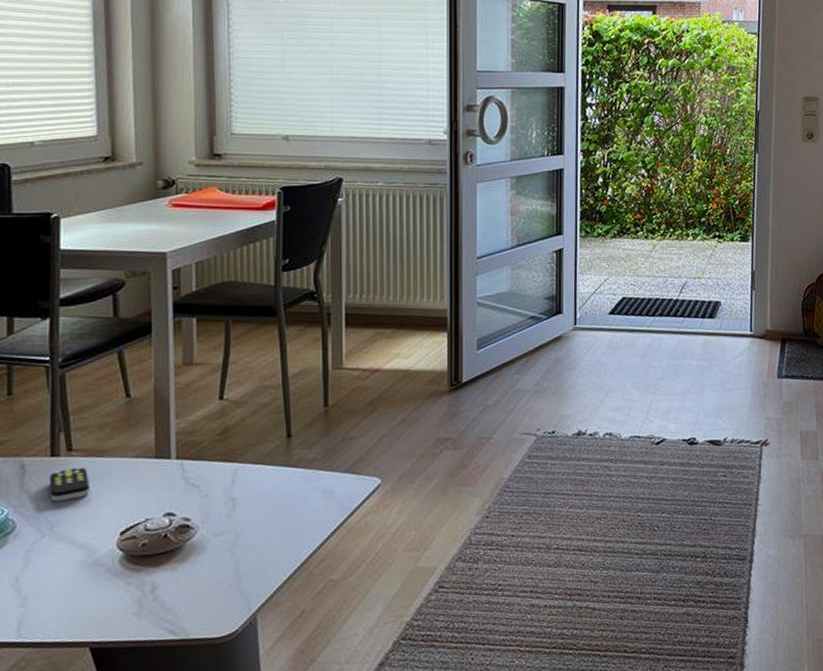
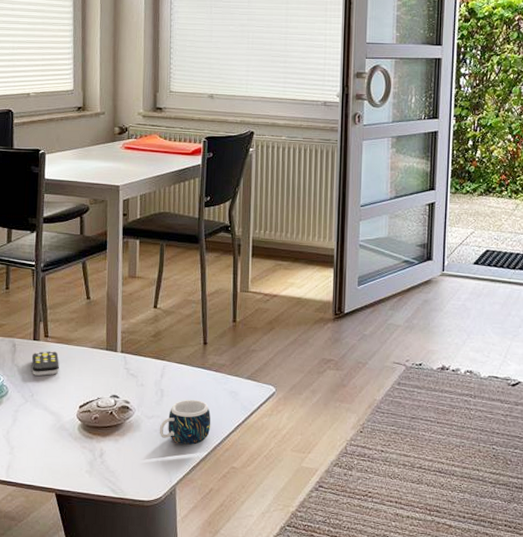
mug: none [231,505,300,563] -> present [159,399,211,446]

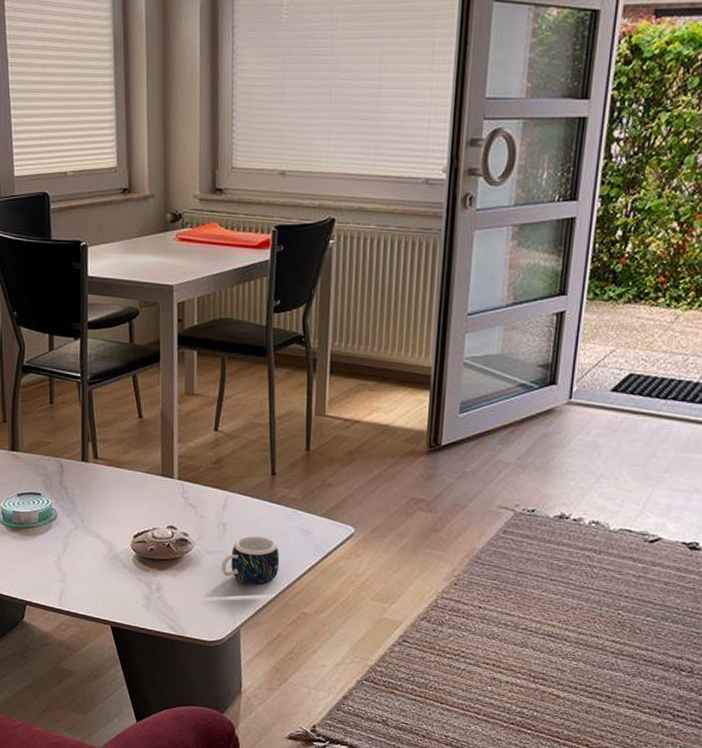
remote control: present [31,350,59,377] -> none [80,473,111,501]

